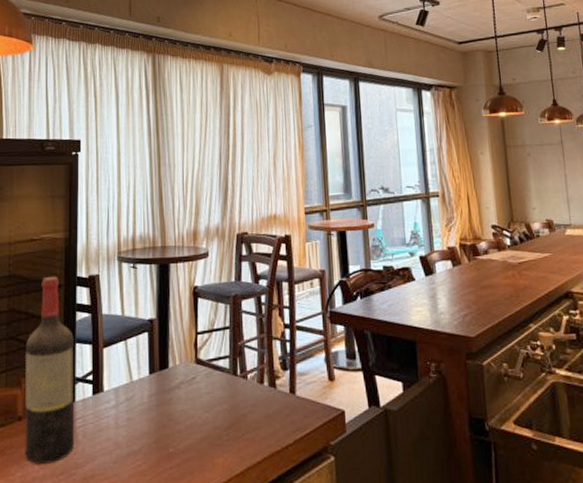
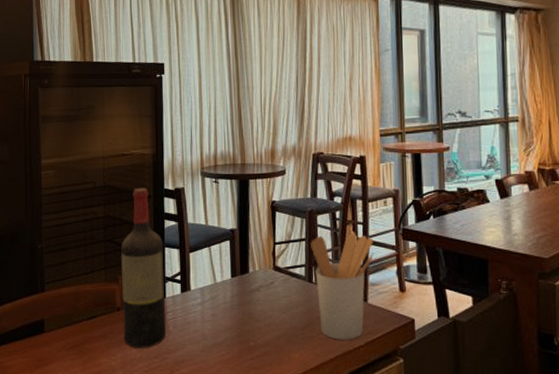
utensil holder: none [235,318,301,439] -> present [311,233,374,340]

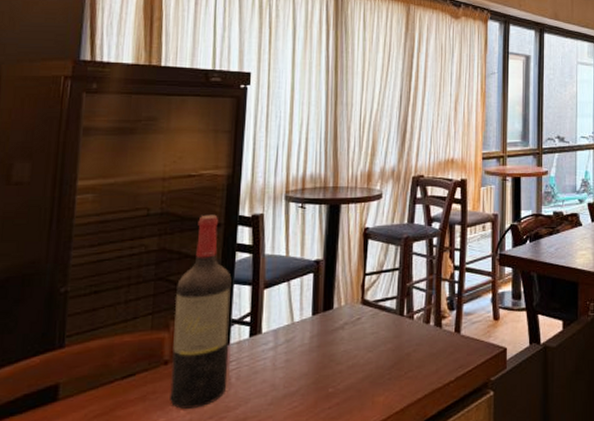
utensil holder: present [311,233,374,340] -> none [404,260,471,377]

